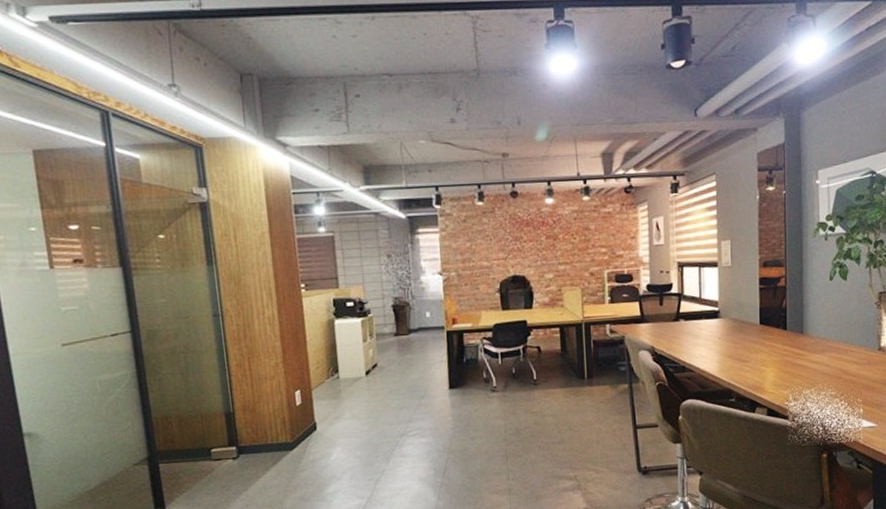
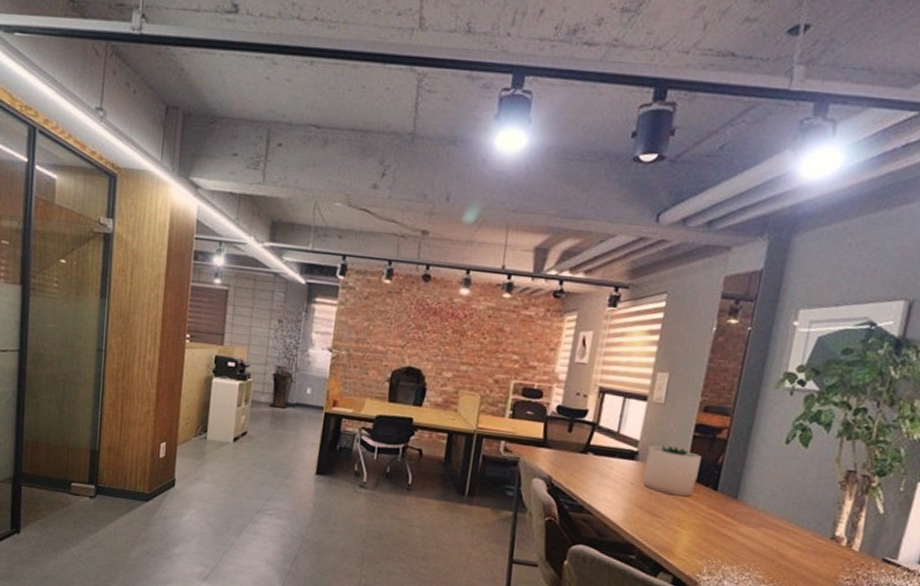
planter: none [727,300,770,341] -> present [643,445,702,497]

